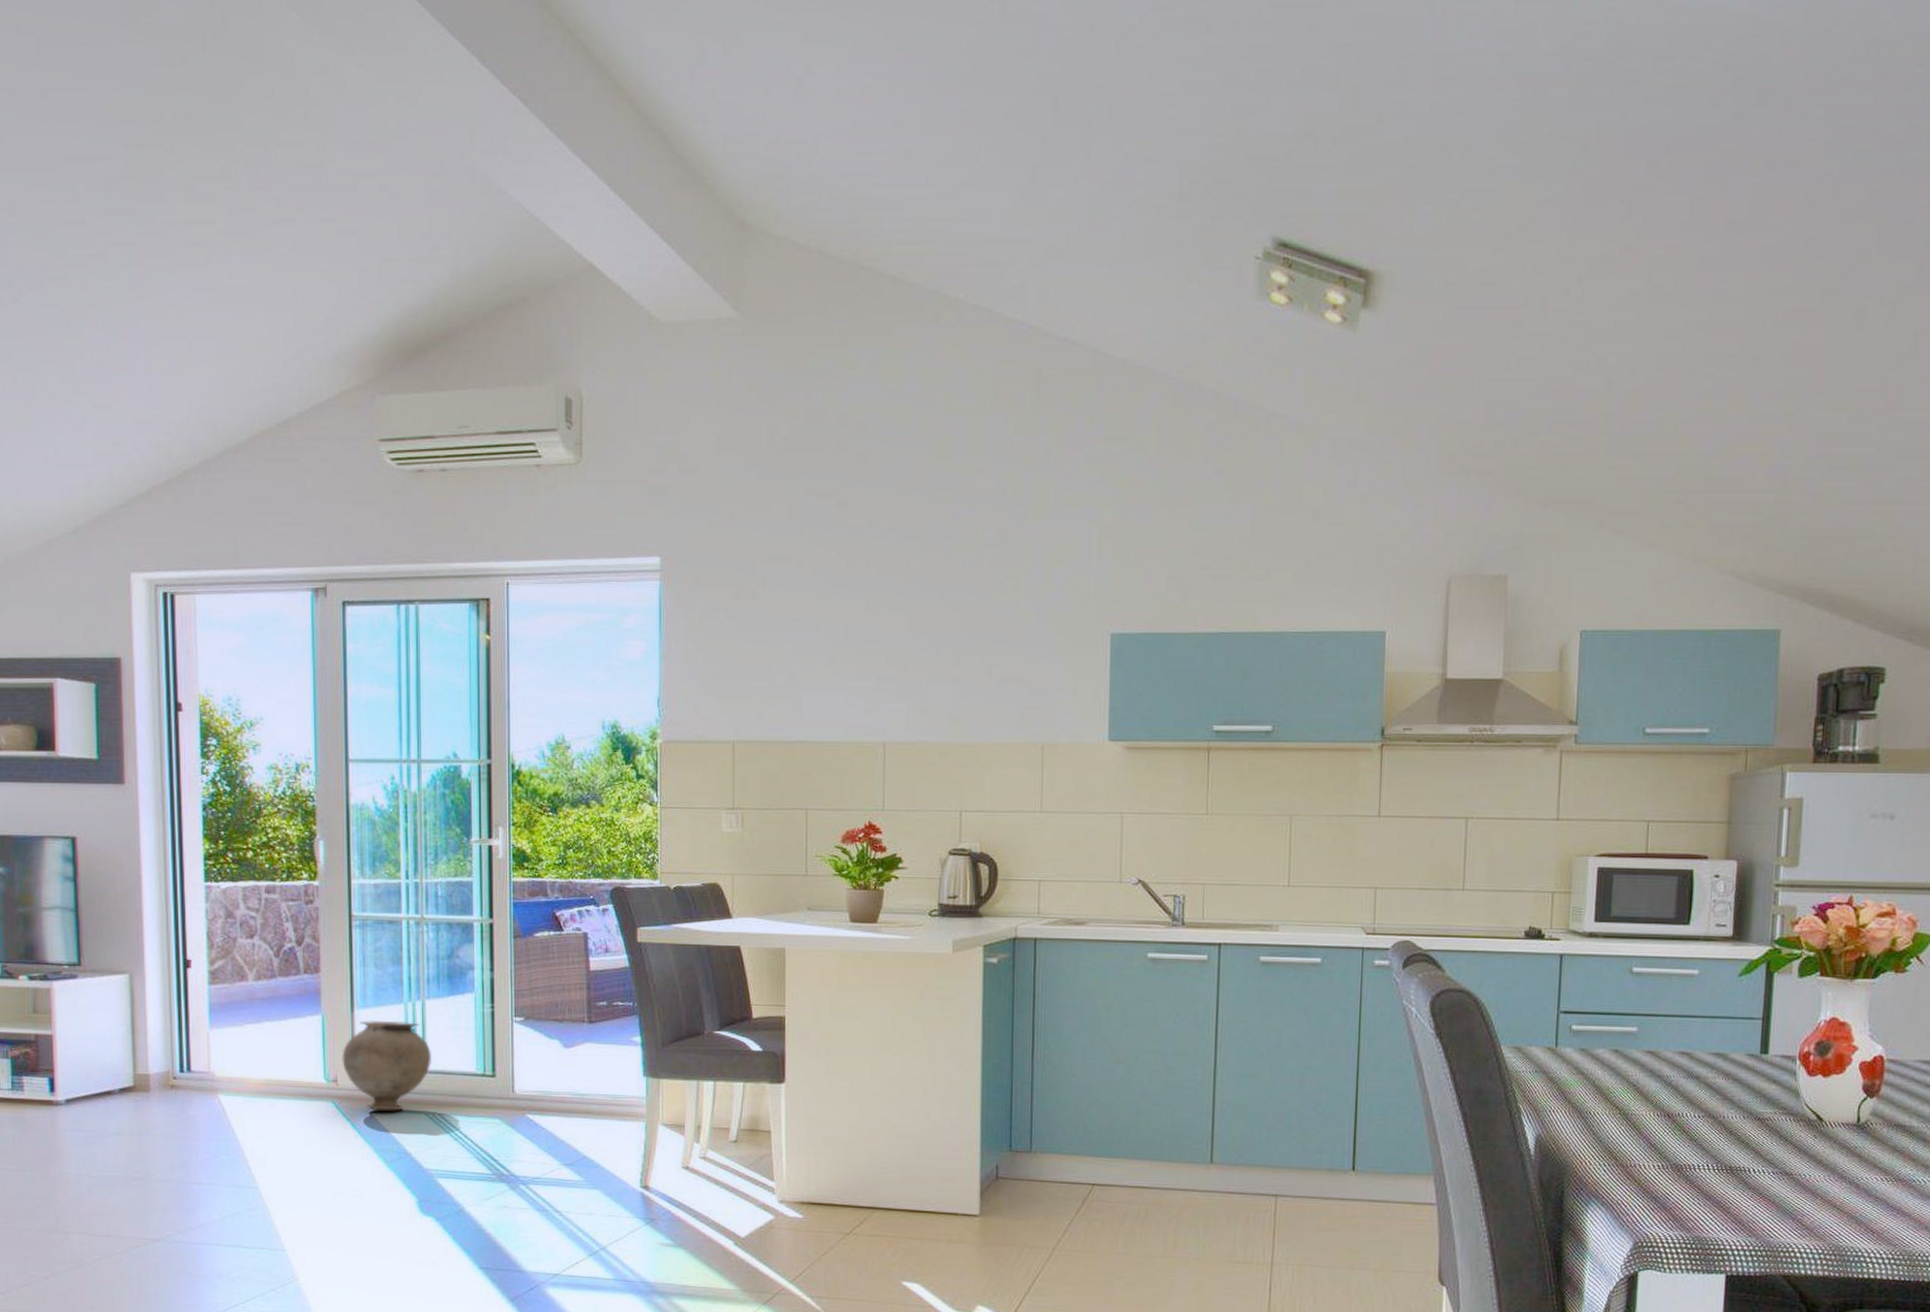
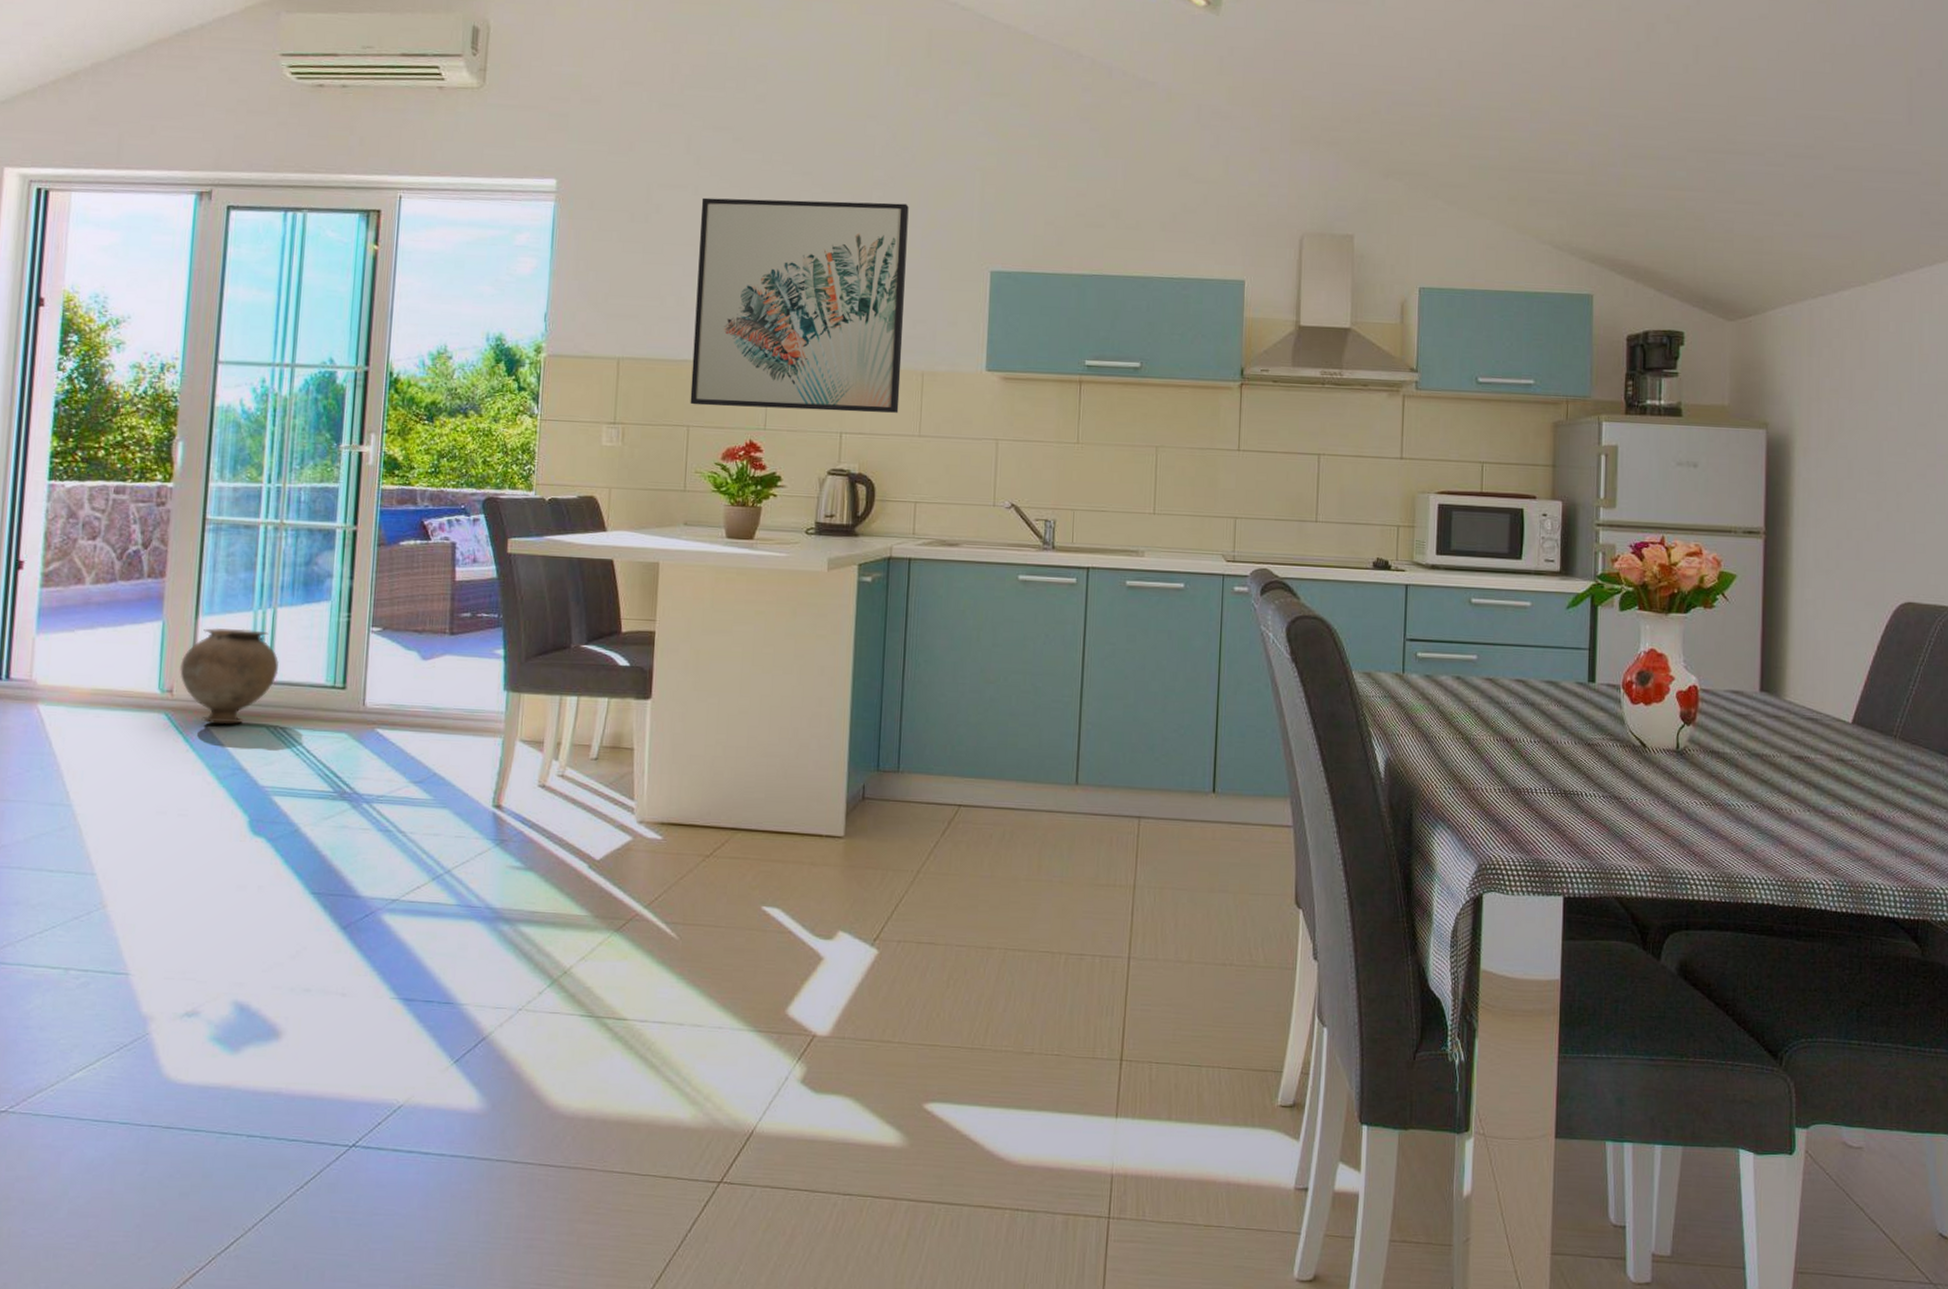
wall art: none [807,564,1022,789] -> present [690,197,909,413]

